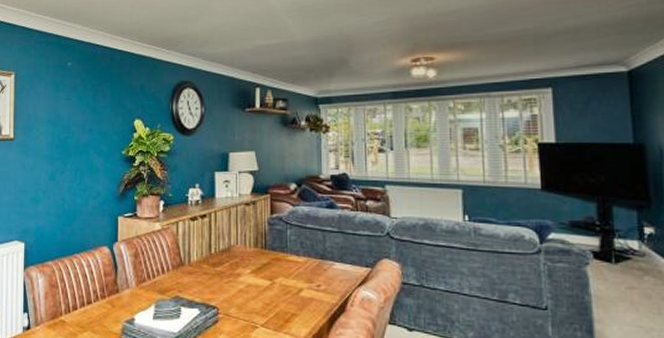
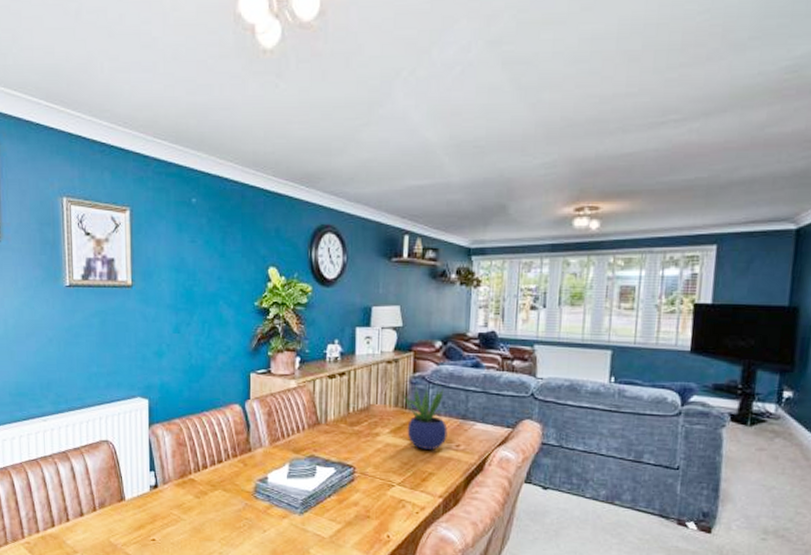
potted plant: none [262,225,307,290] -> present [403,385,448,450]

